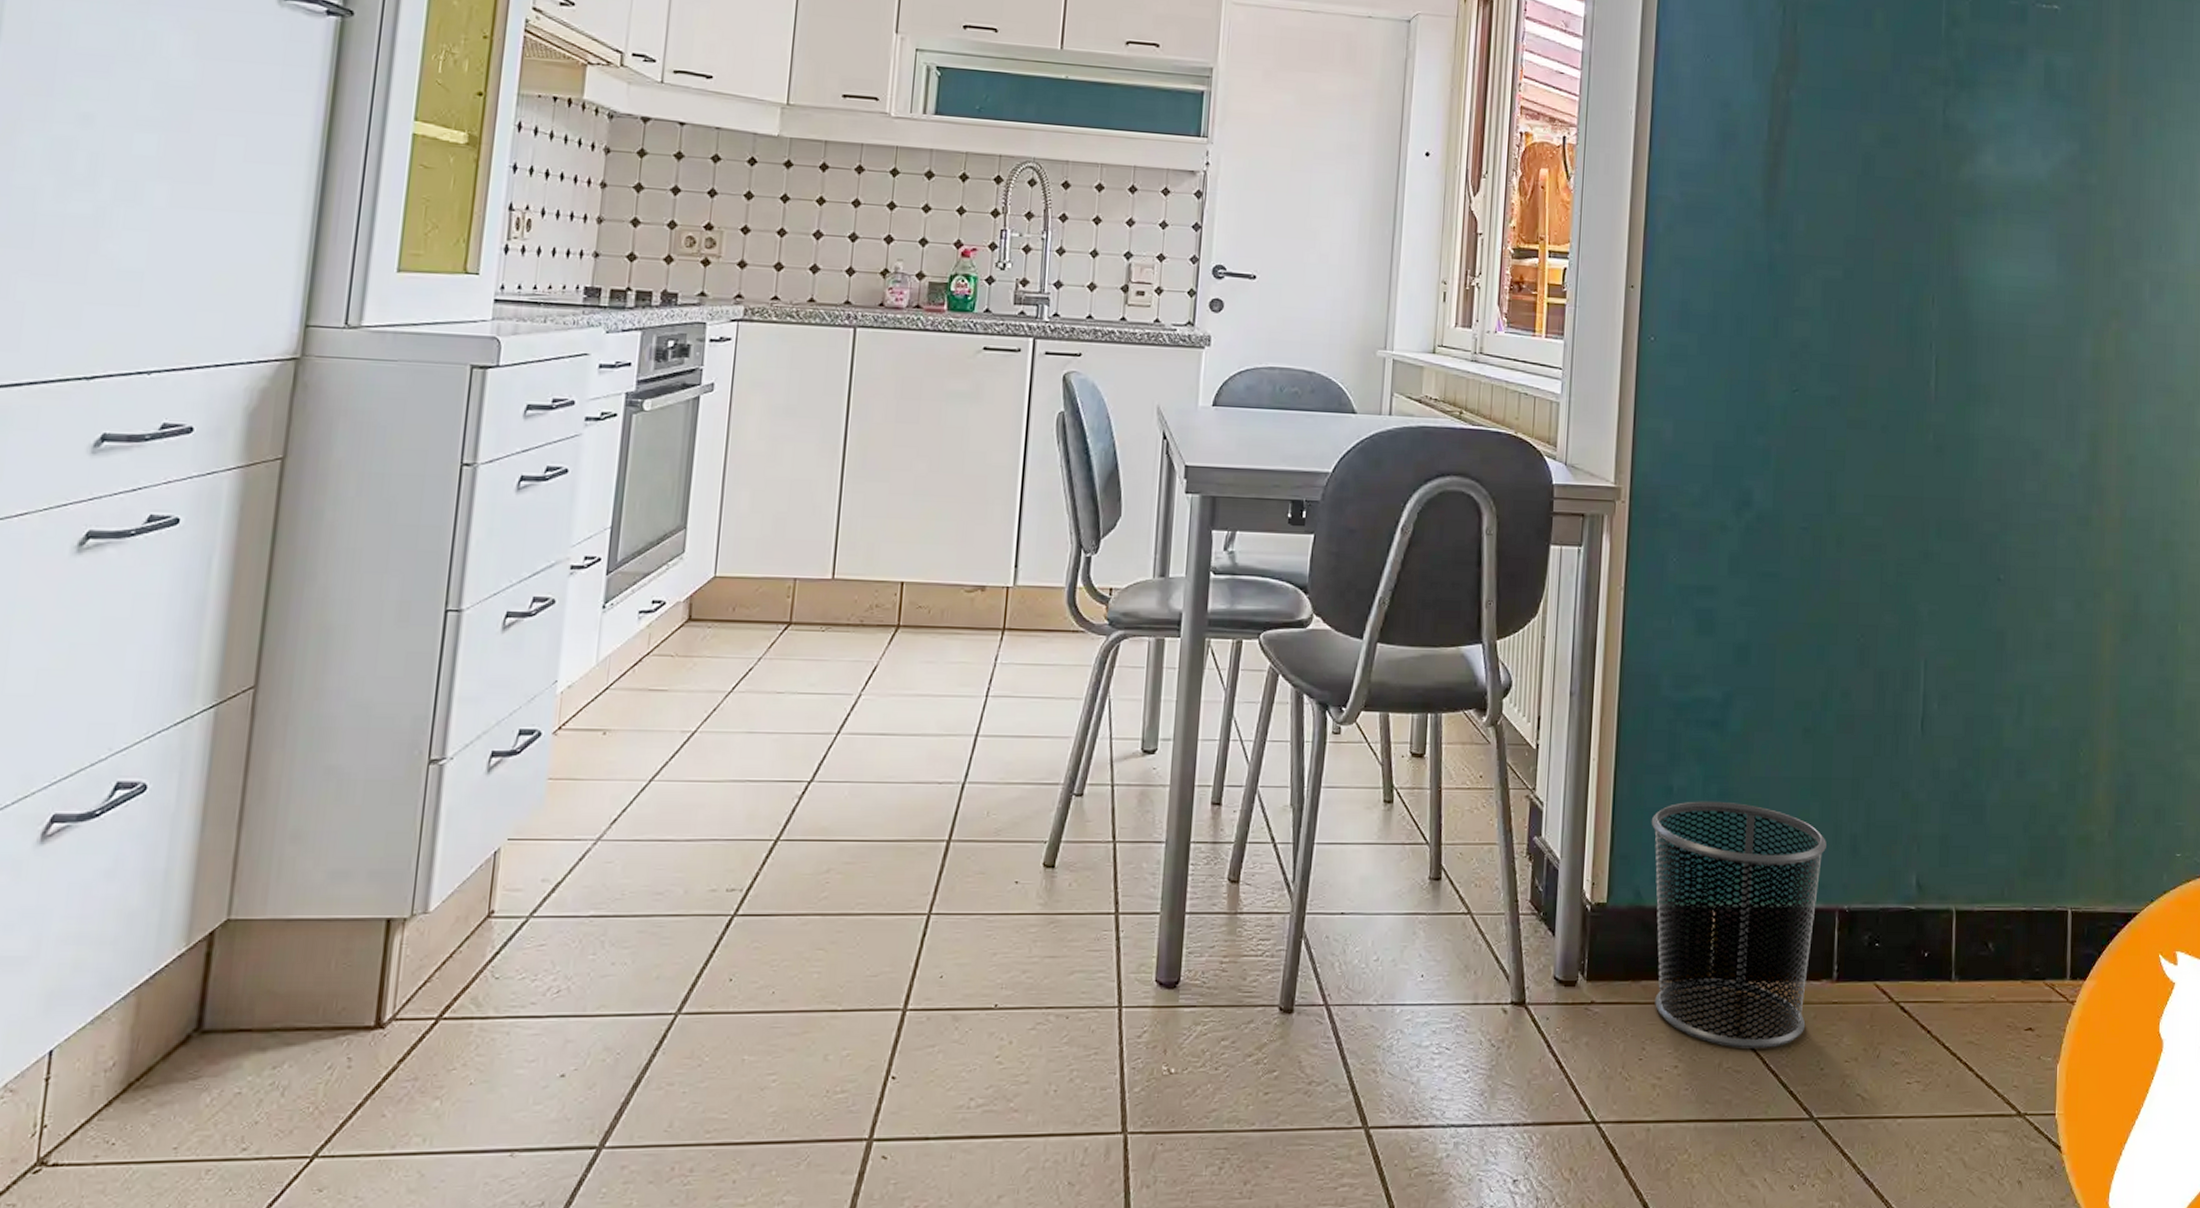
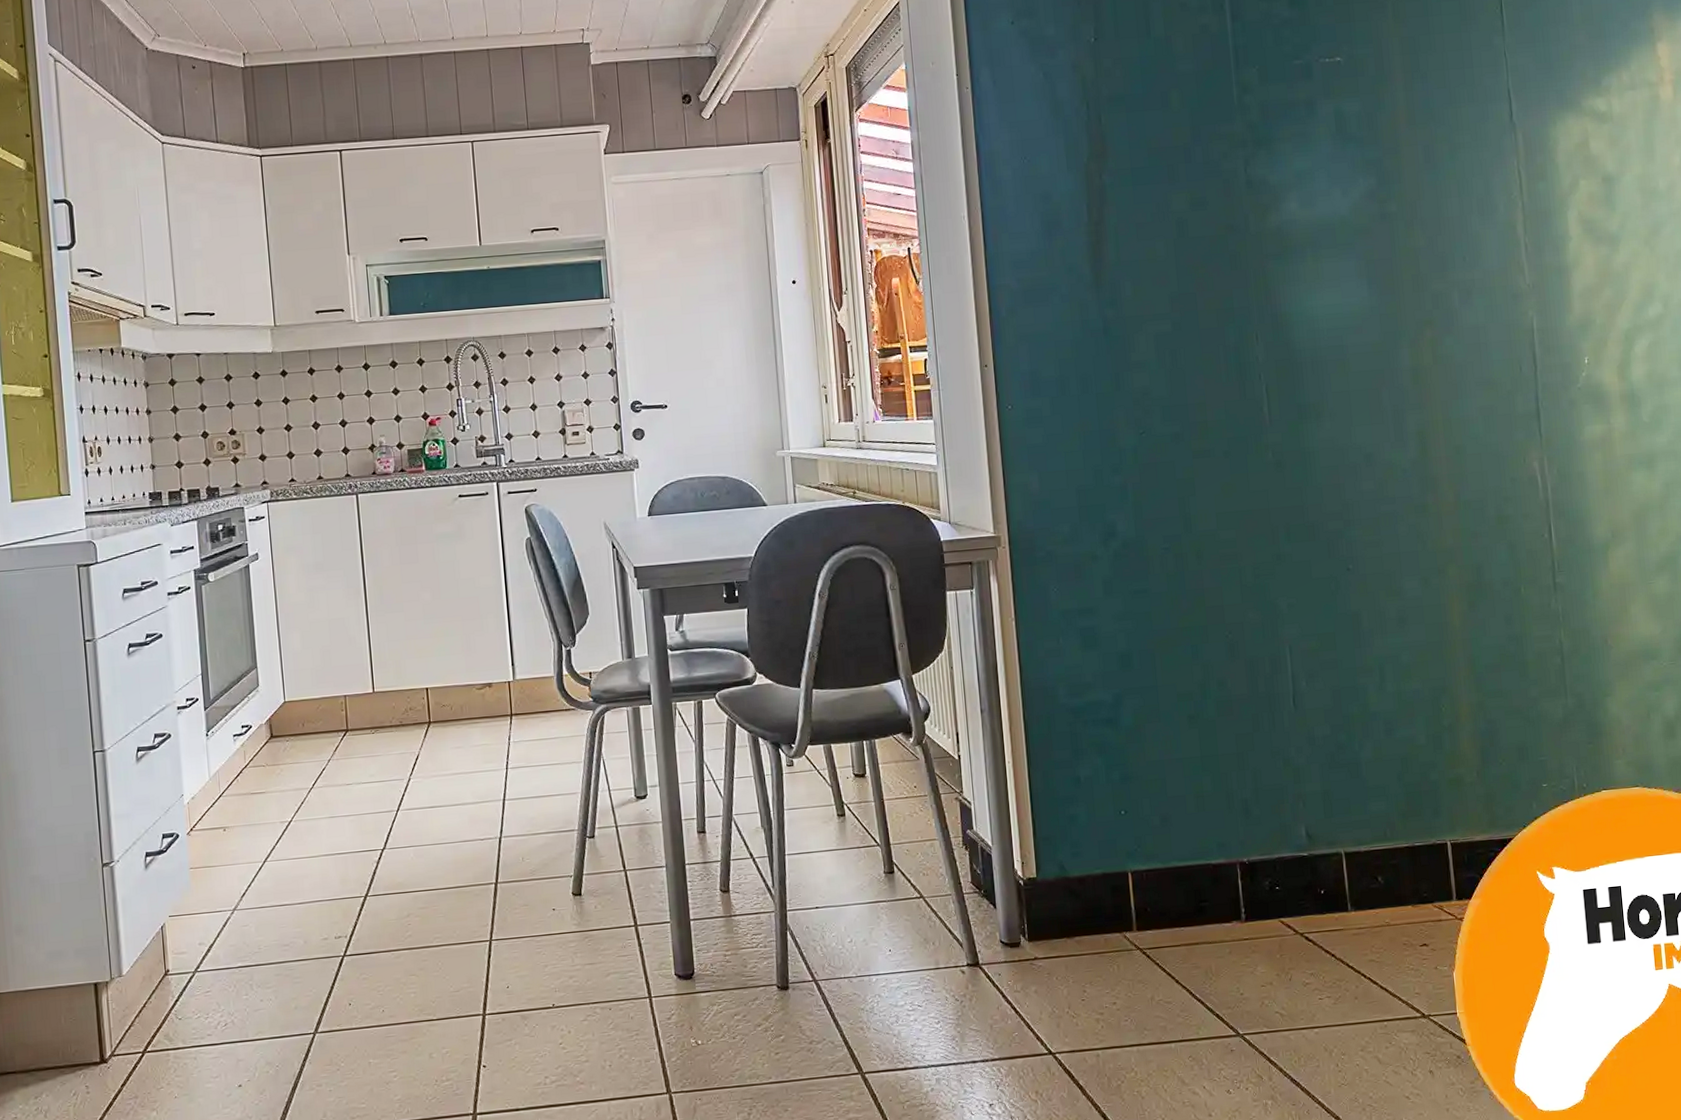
waste bin: present [1651,801,1827,1048] -> none [1065,784,1223,984]

